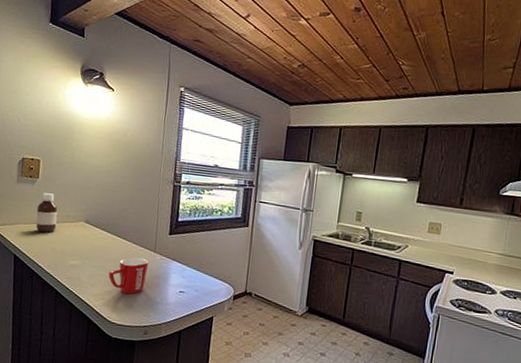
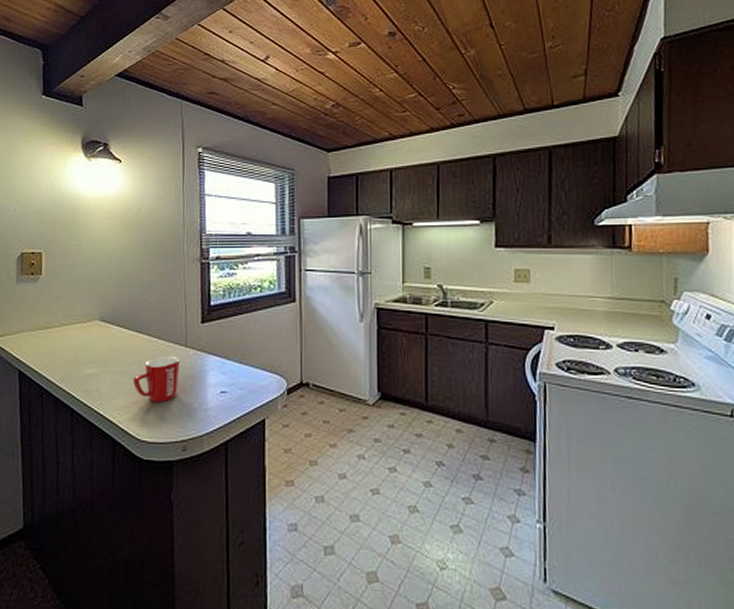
bottle: present [35,193,58,233] -> none [41,291,67,339]

